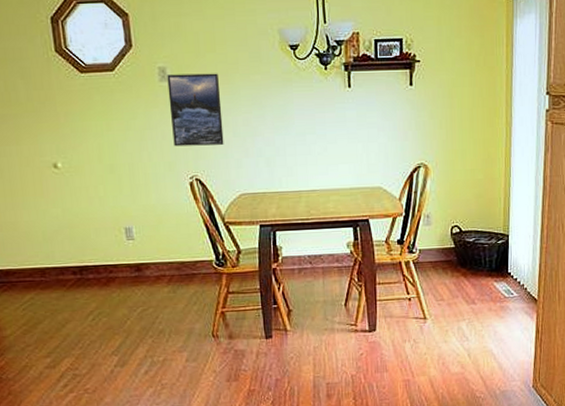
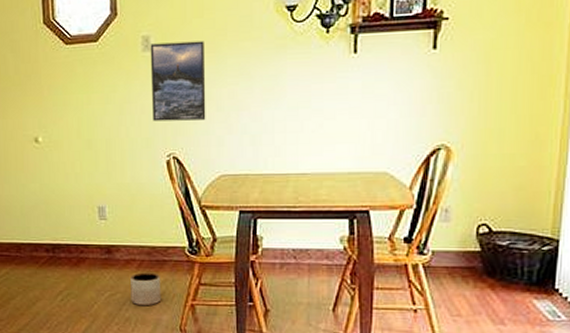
planter: none [162,286,193,318] -> present [130,272,162,306]

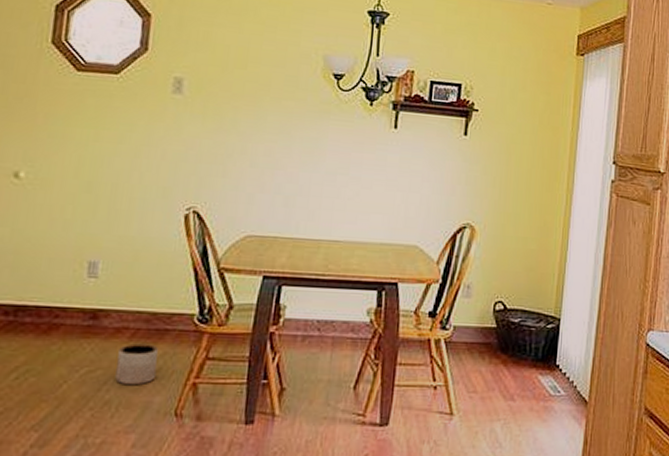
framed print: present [150,40,206,121] -> none [174,86,245,175]

